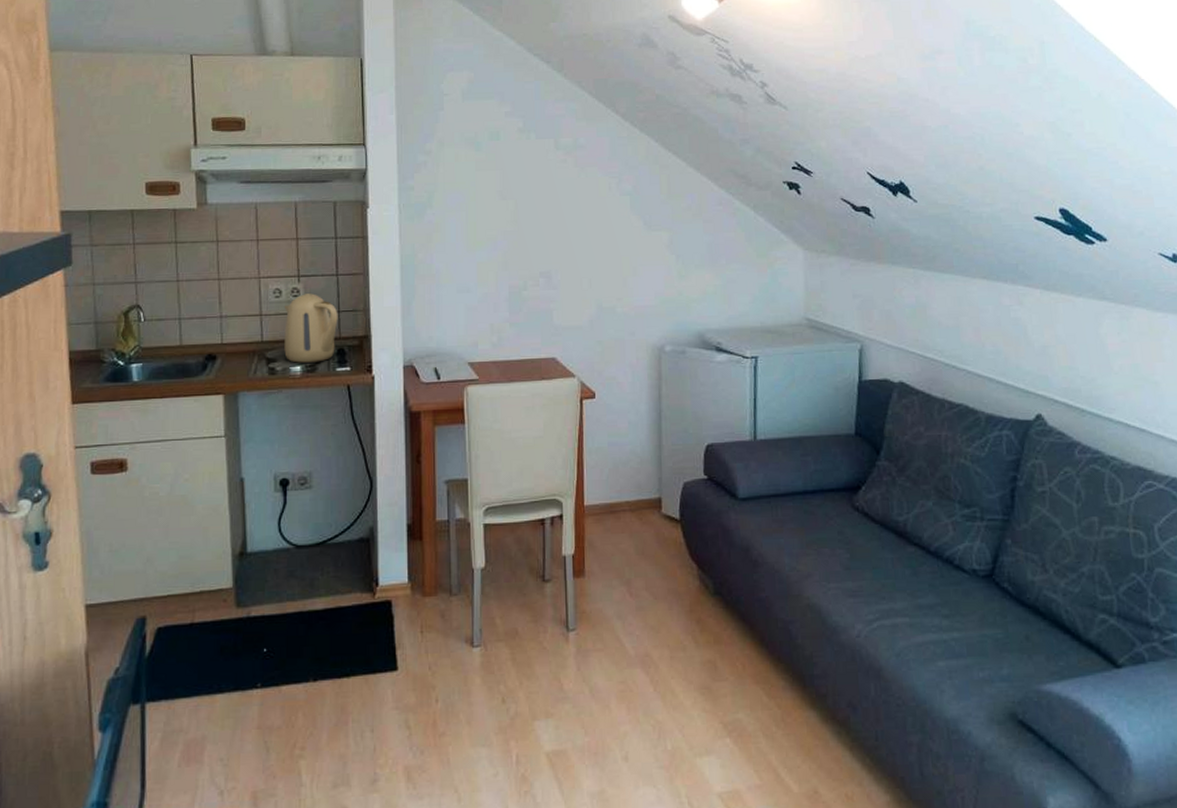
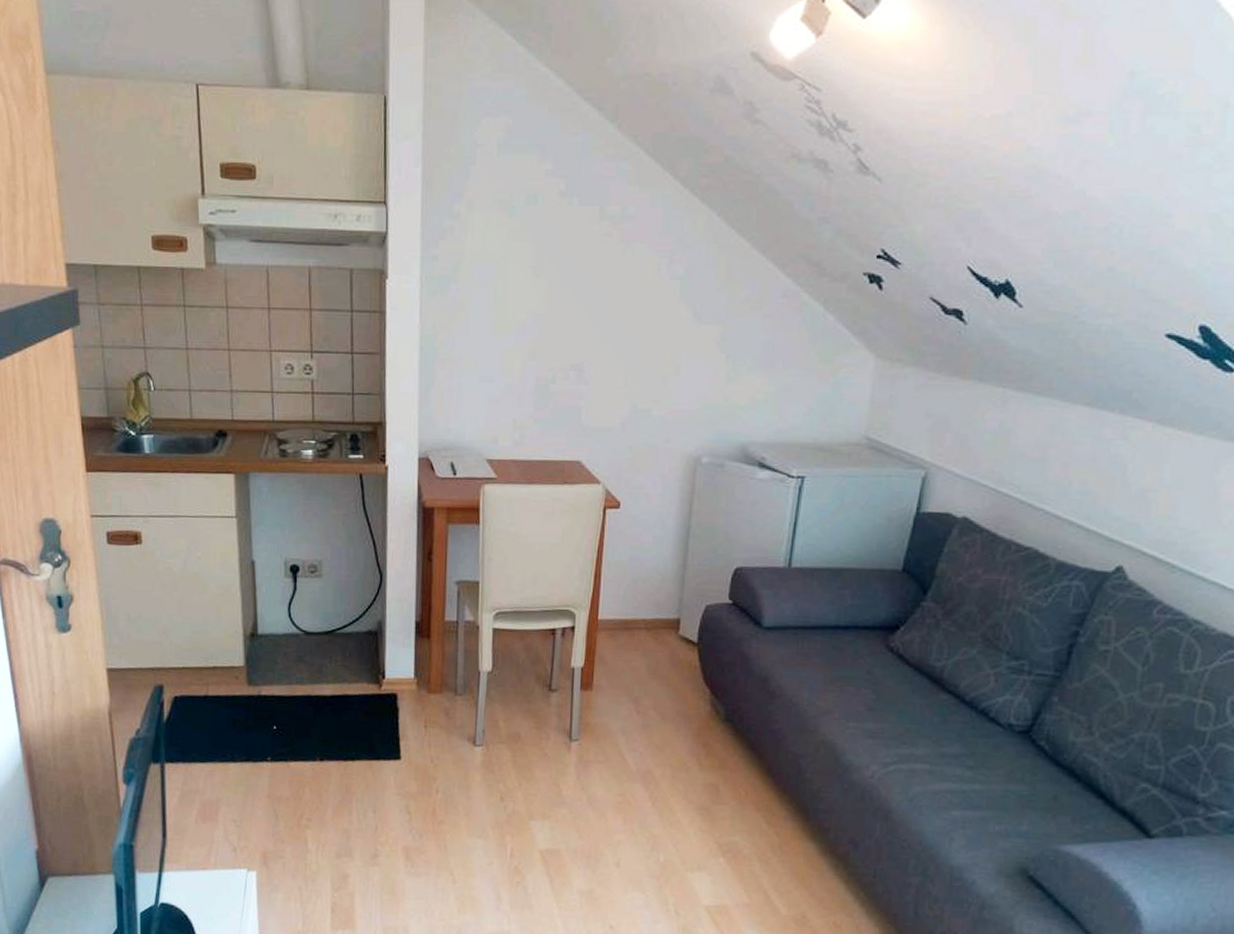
kettle: present [284,293,338,363] -> none [296,372,352,447]

